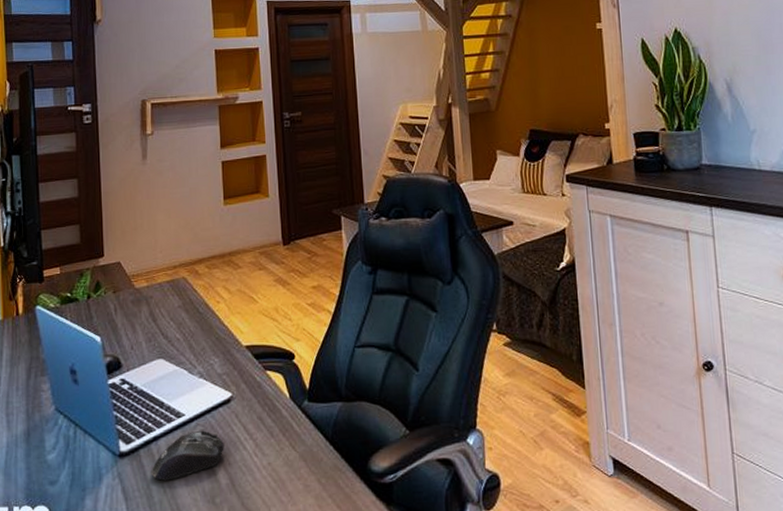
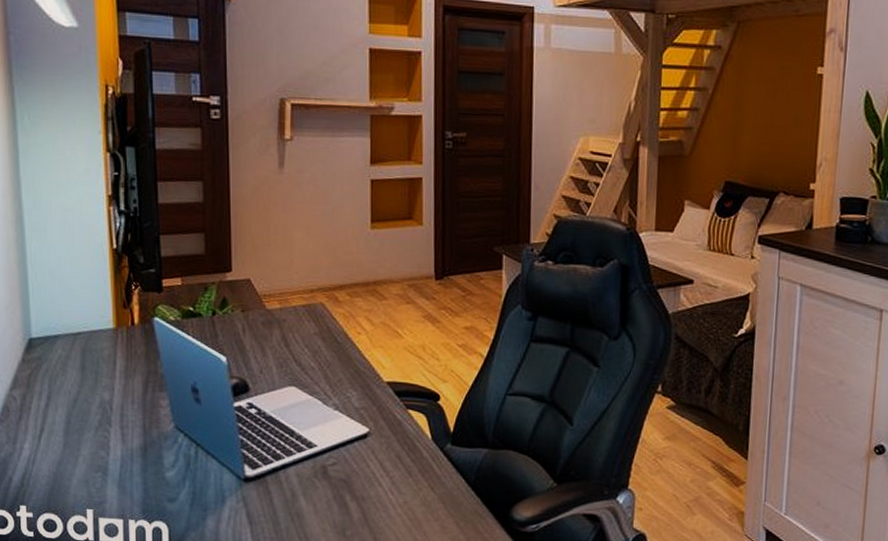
computer mouse: present [151,430,224,481] -> none [278,463,358,509]

